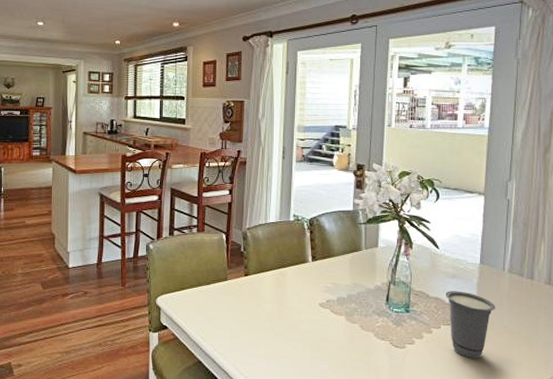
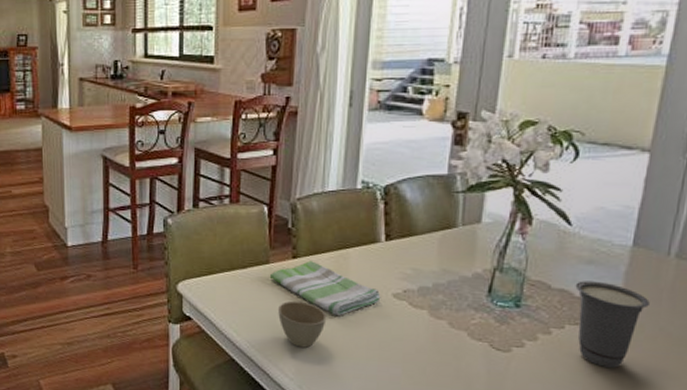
dish towel: none [227,278,311,322] -> present [269,261,381,315]
cup: none [235,310,271,350] -> present [278,300,327,348]

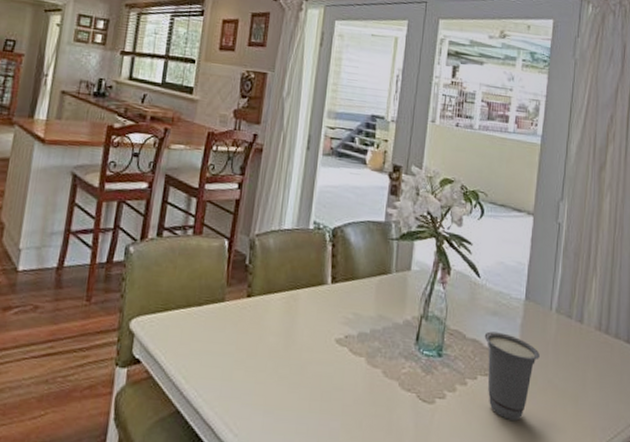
dish towel: present [269,261,381,315] -> none [223,300,325,361]
cup: present [278,300,327,348] -> none [228,343,275,398]

